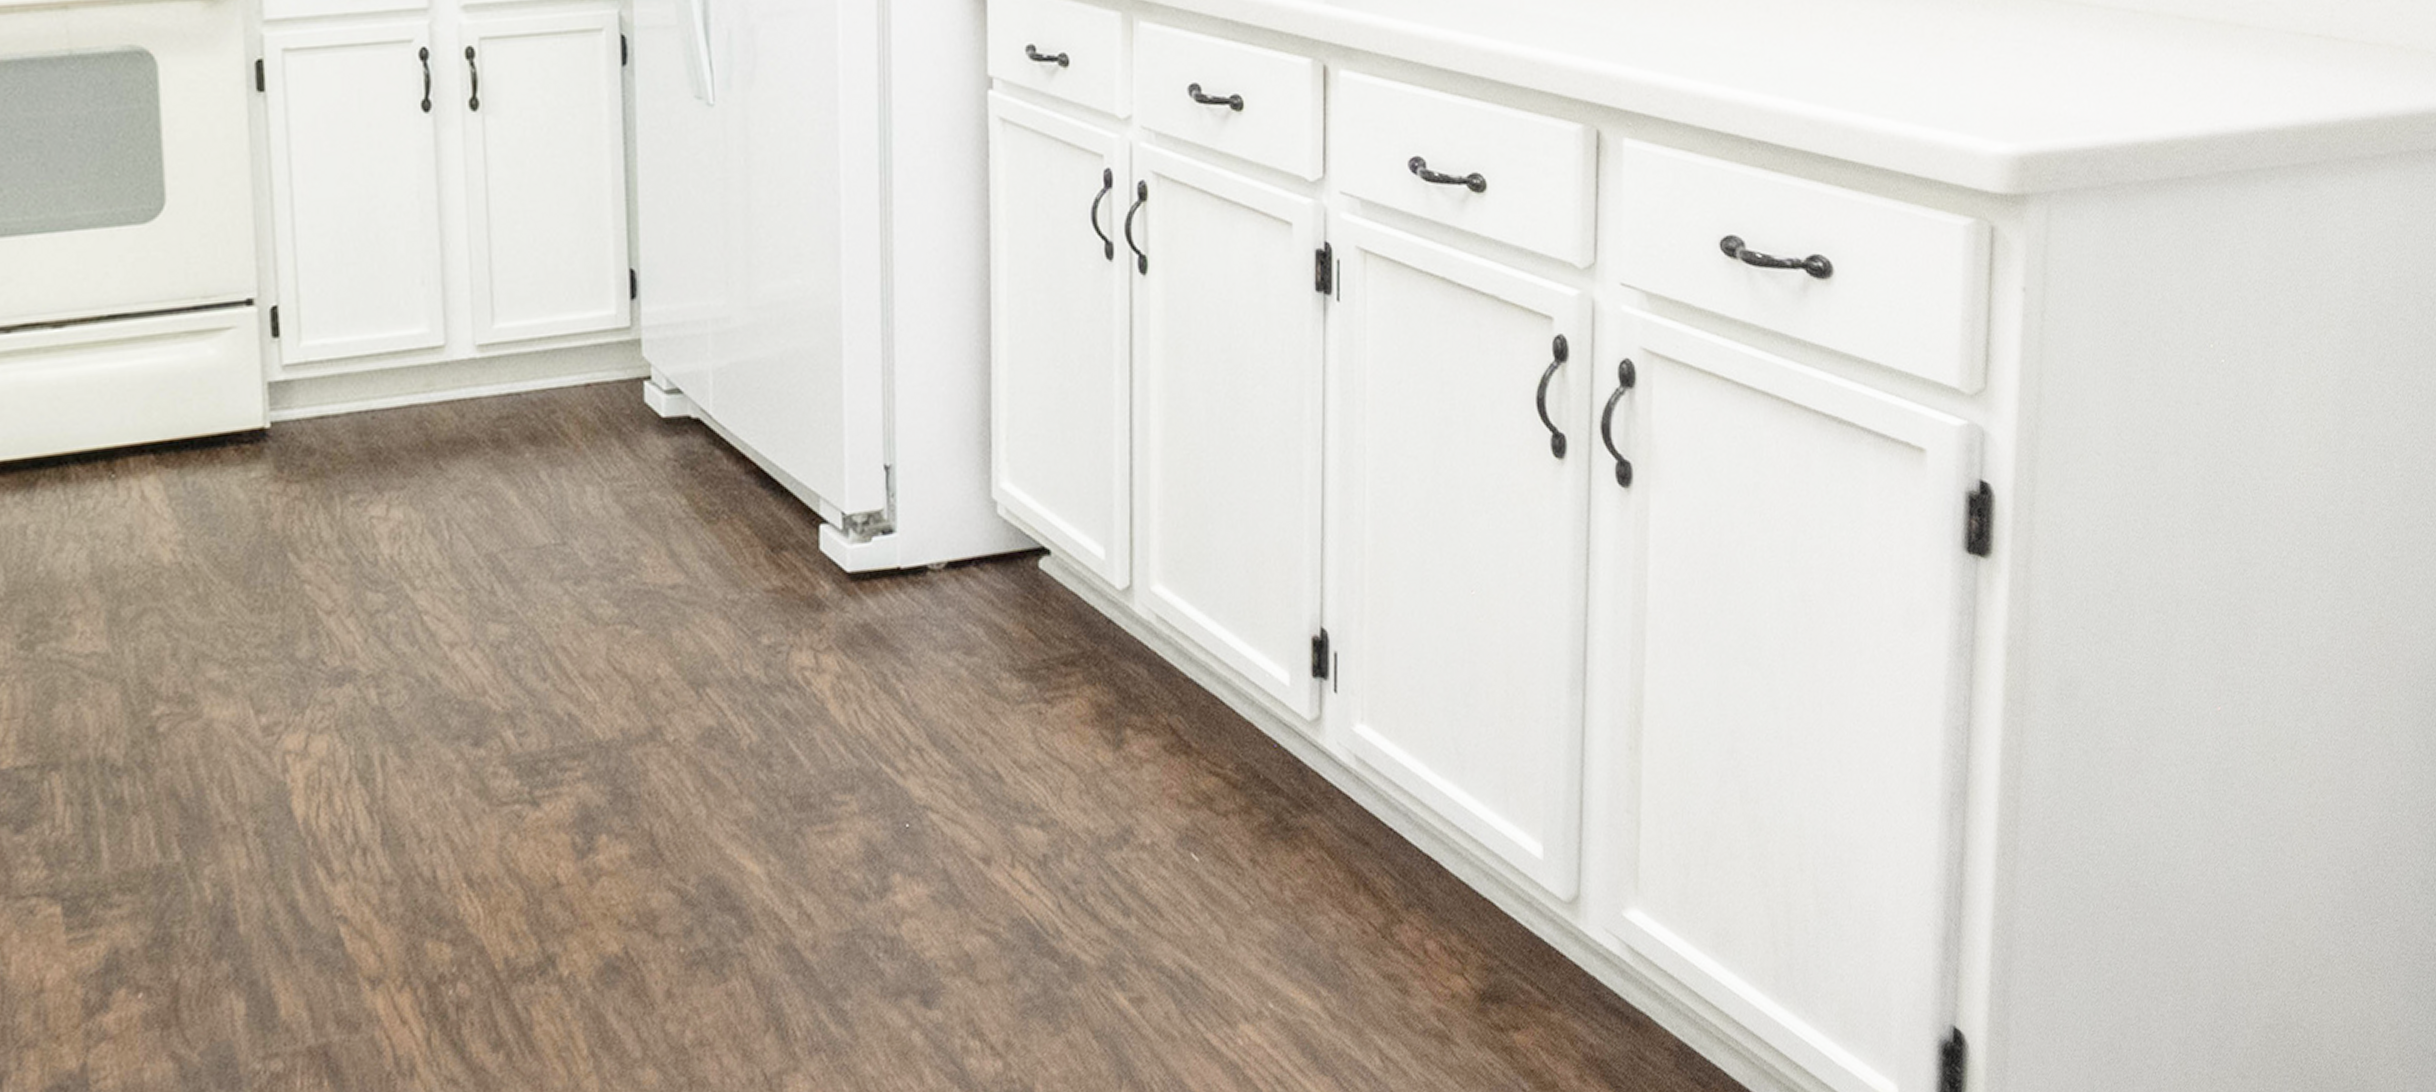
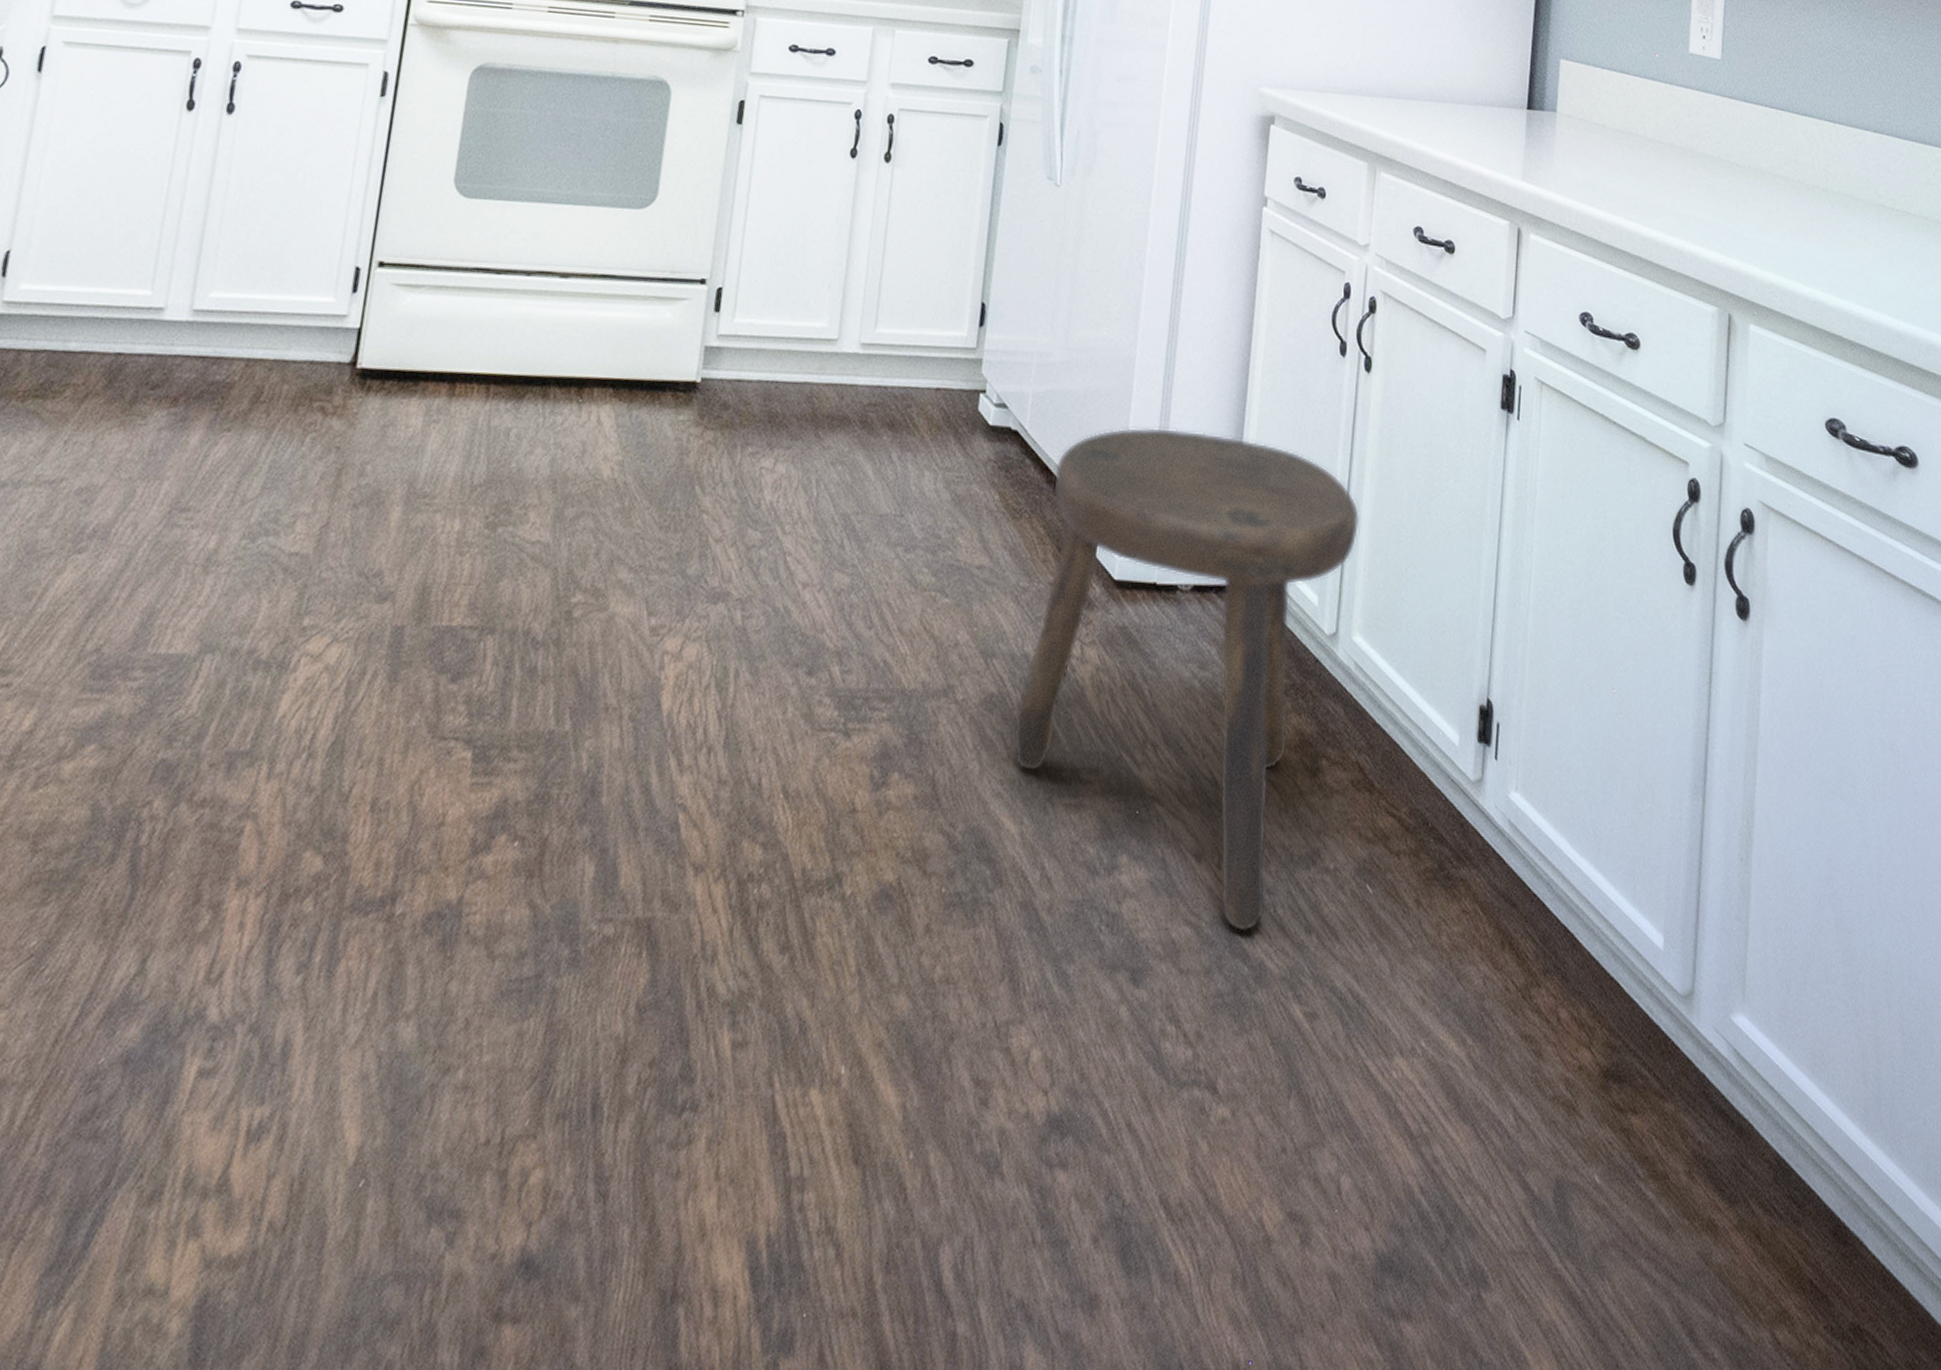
stool: none [742,380,1149,930] -> present [1013,427,1360,932]

